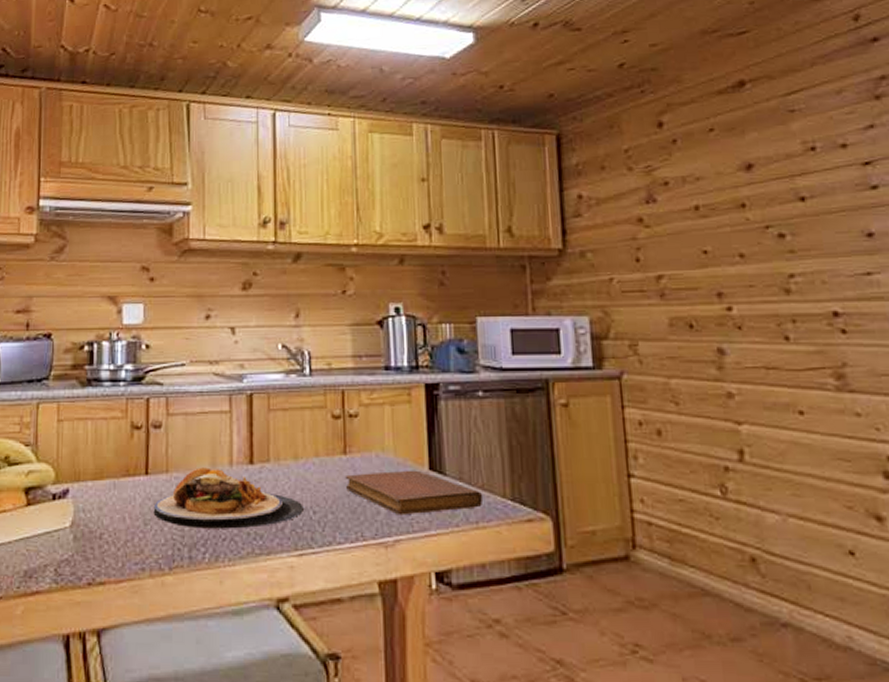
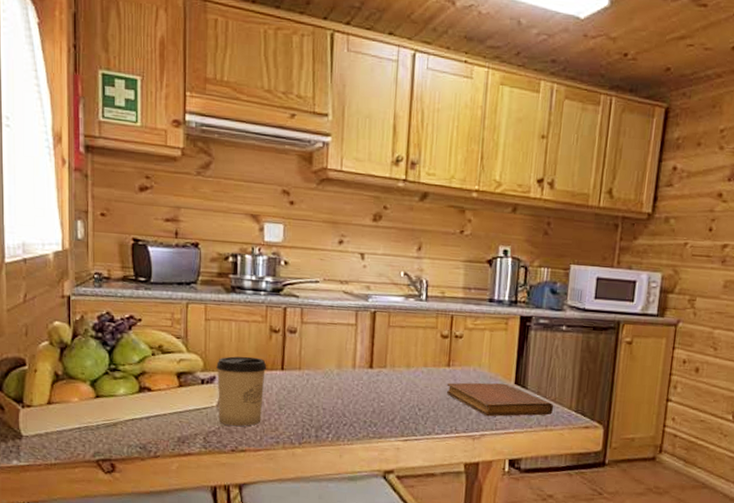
cup: none [70,461,128,552] -> present [216,356,267,427]
plate: present [153,467,303,529] -> none [287,368,411,418]

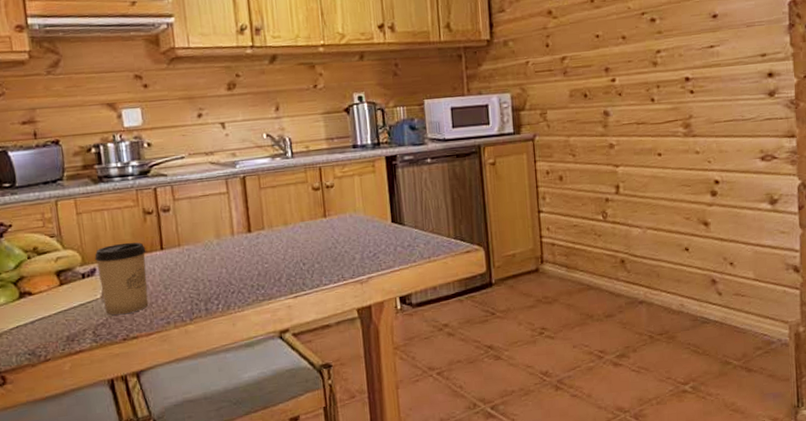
notebook: present [446,382,554,417] -> none [326,223,434,259]

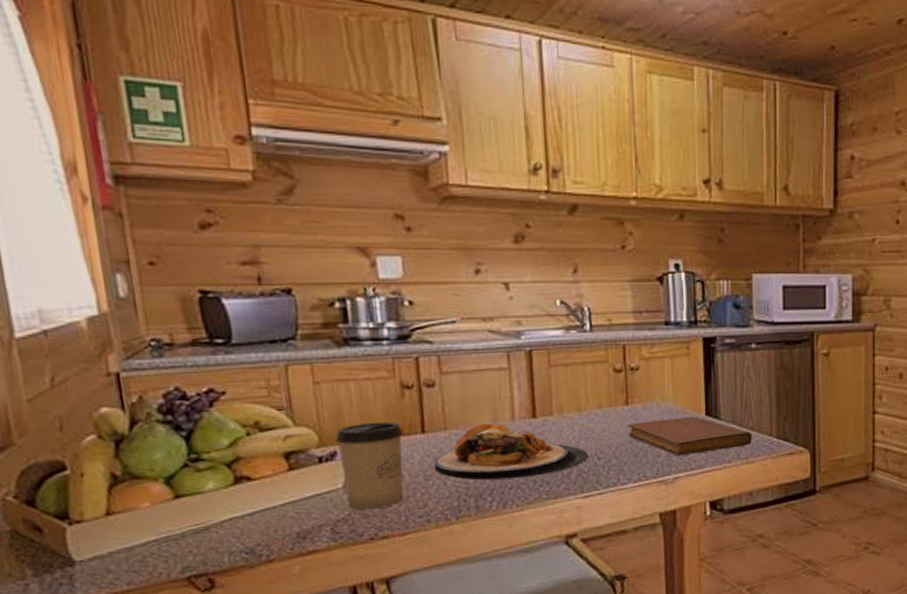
plate: none [171,239,295,287] -> present [434,423,588,481]
notebook: none [326,223,434,259] -> present [627,416,753,456]

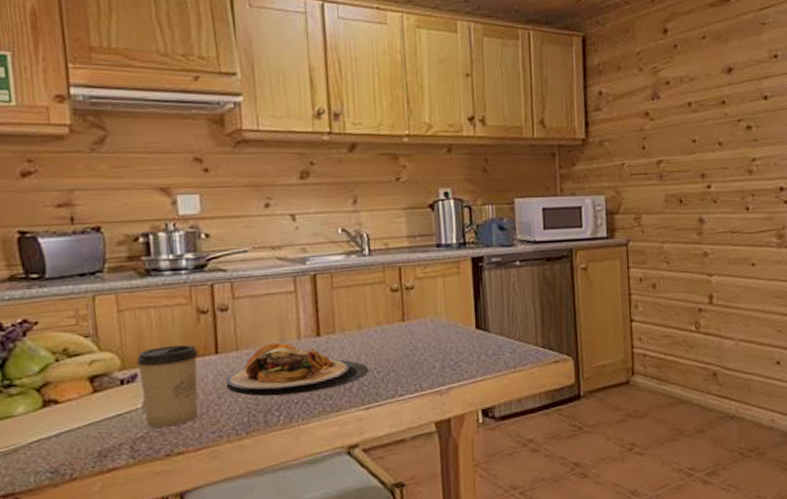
notebook: present [627,416,753,456] -> none [404,330,520,368]

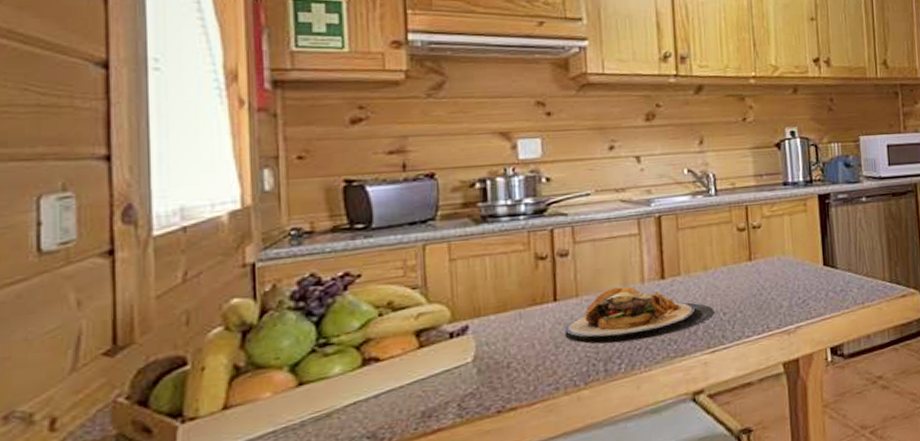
cup: present [137,344,198,428] -> none [468,293,535,382]

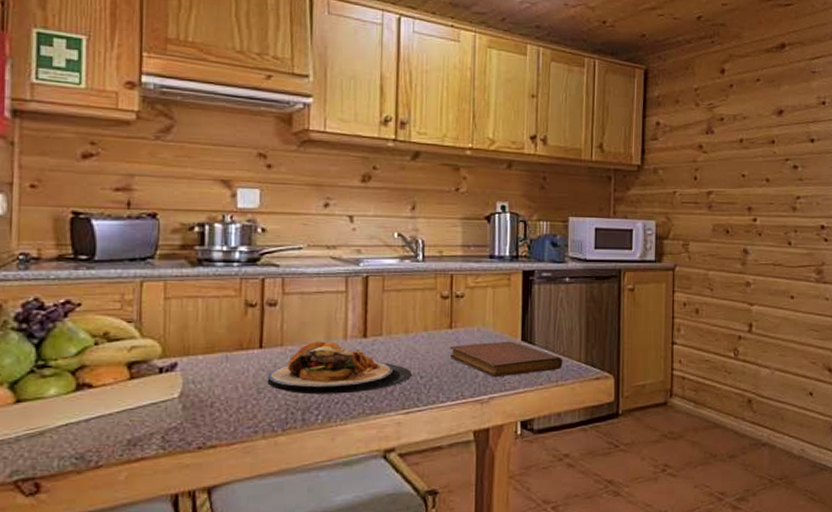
notebook: none [751,267,868,306] -> present [449,341,563,378]

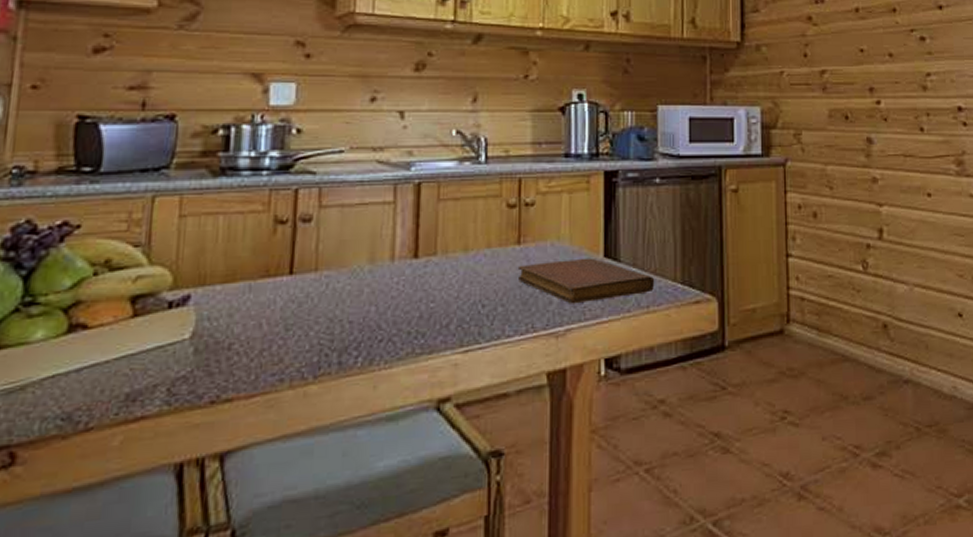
plate: present [267,341,412,395] -> none [297,263,472,331]

